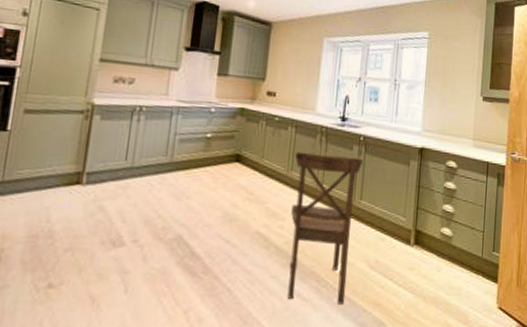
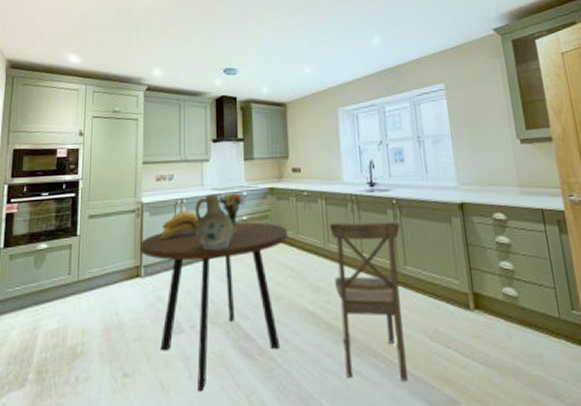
dining table: none [84,139,253,307] -> present [140,222,288,392]
banana bunch: none [111,119,158,148] -> present [161,210,199,240]
ceramic jug: none [151,105,197,165] -> present [195,194,235,250]
bouquet: none [182,105,214,151] -> present [218,192,246,234]

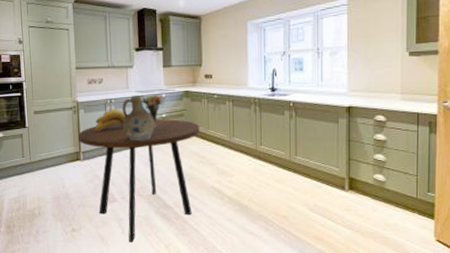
dining chair: present [330,222,409,381] -> none [235,121,294,239]

